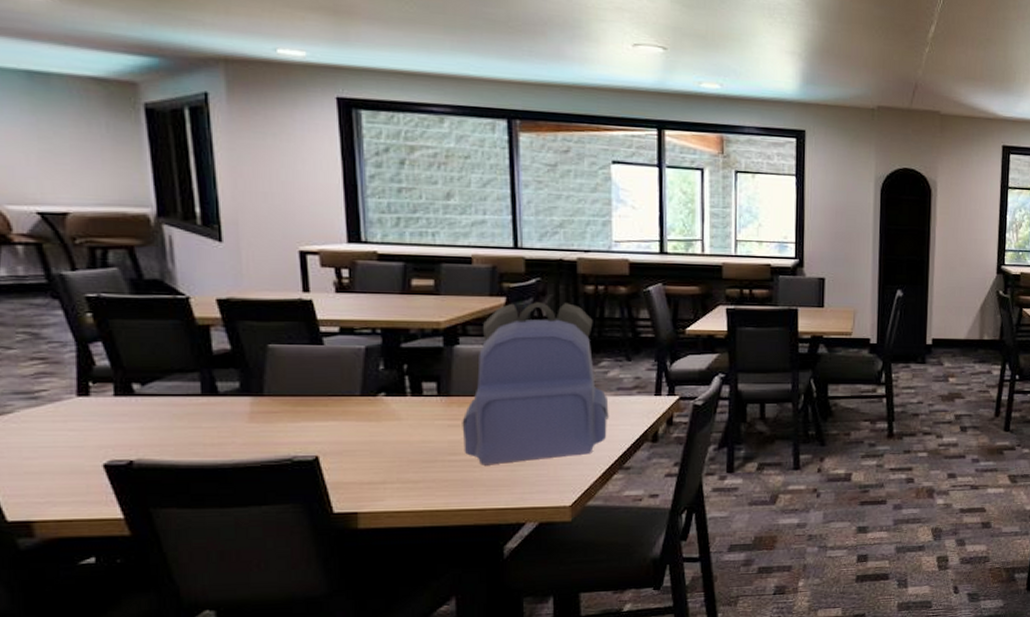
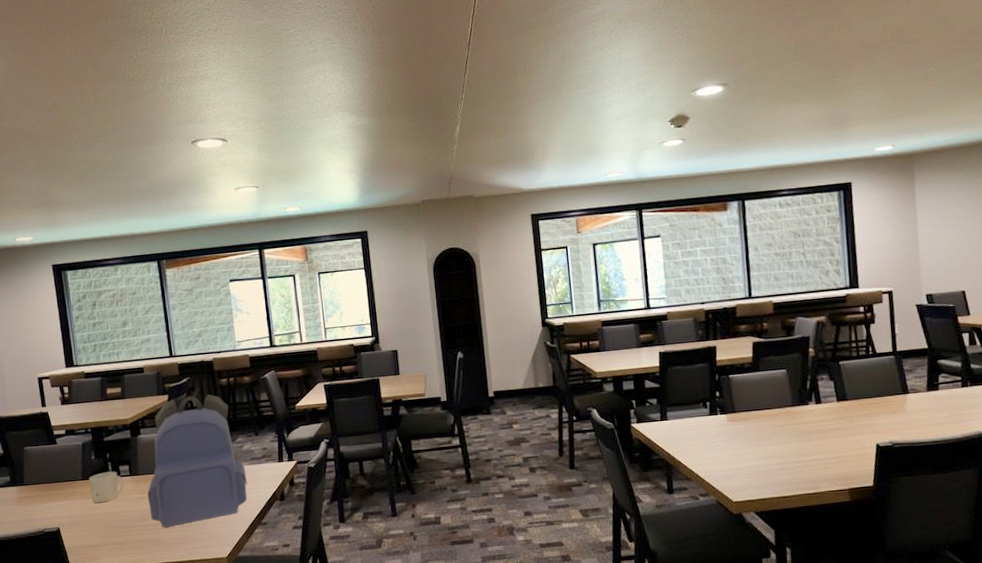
mug: none [372,388,426,428] -> present [89,471,124,504]

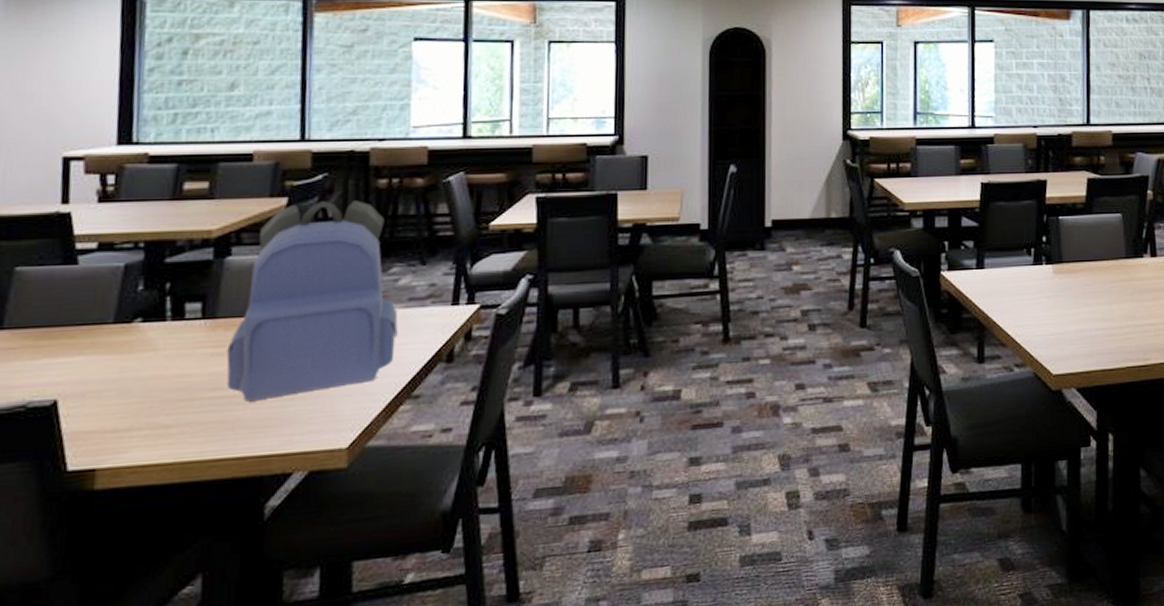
mug: present [89,471,124,504] -> none [126,311,188,362]

